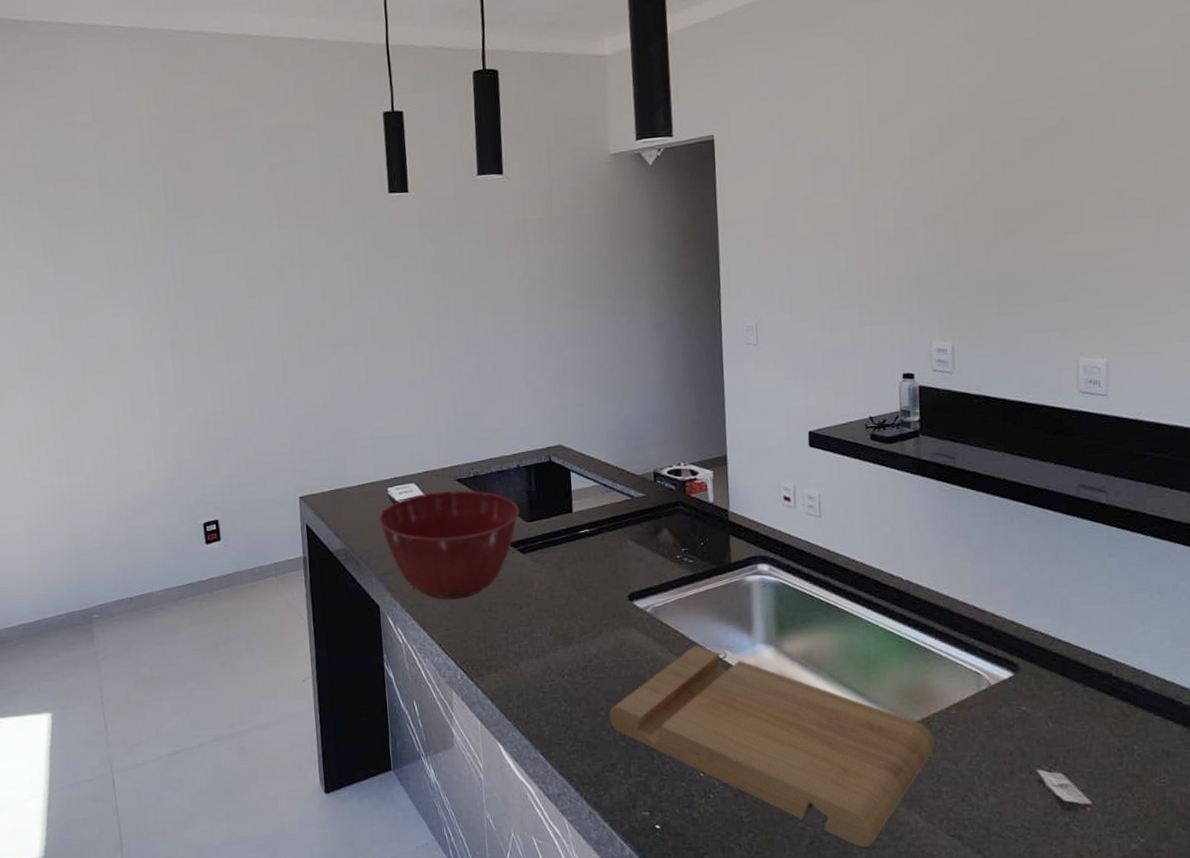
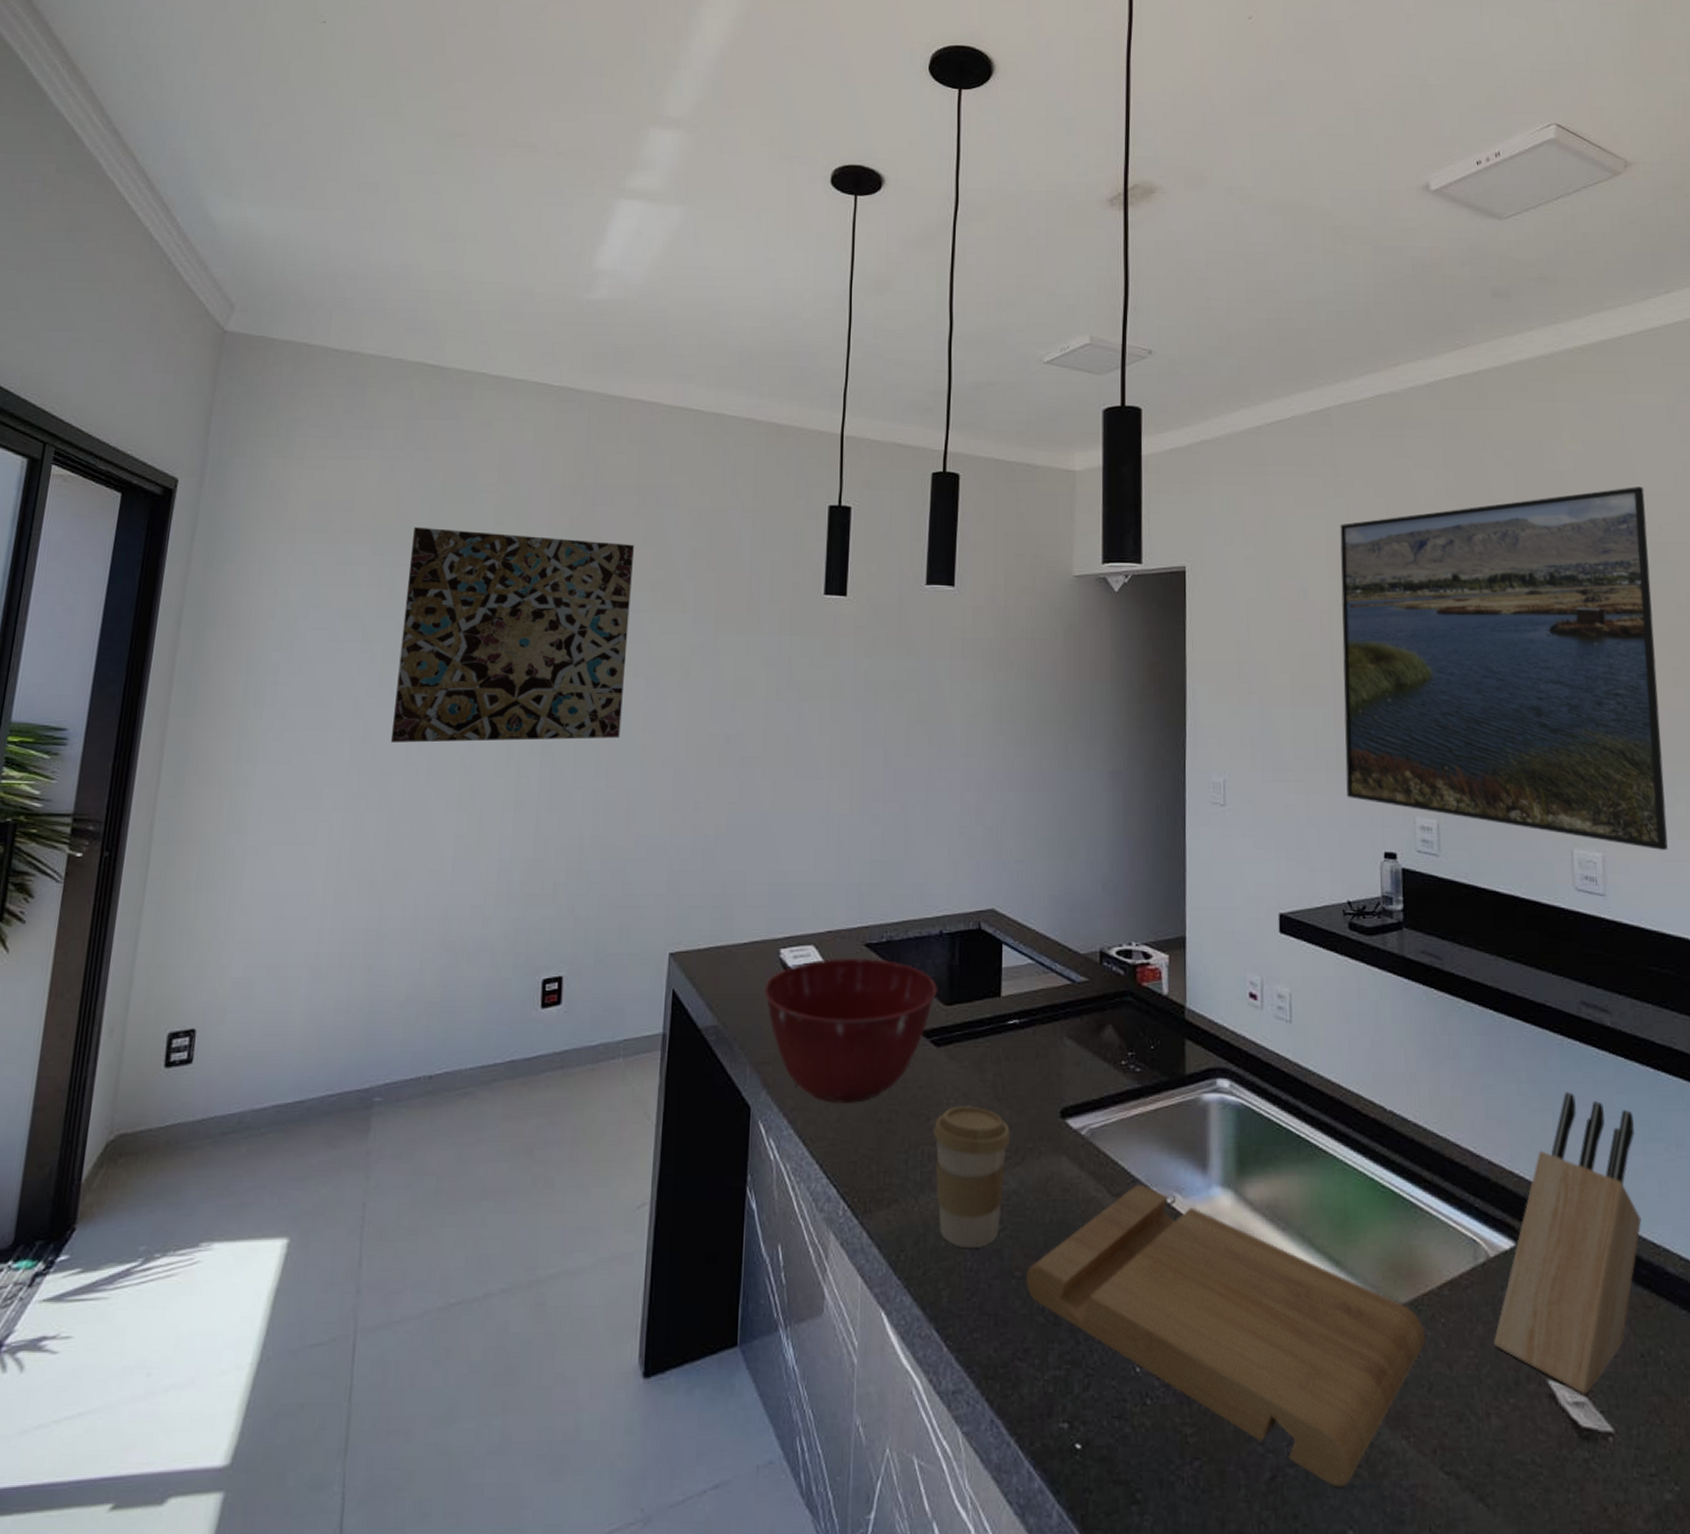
wall art: none [31,165,233,350] -> present [390,526,634,743]
coffee cup: none [526,596,589,698] -> present [933,1106,1010,1249]
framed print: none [860,10,1170,353] -> present [1340,487,1668,851]
knife block: none [992,557,1125,779] -> present [1493,1092,1642,1395]

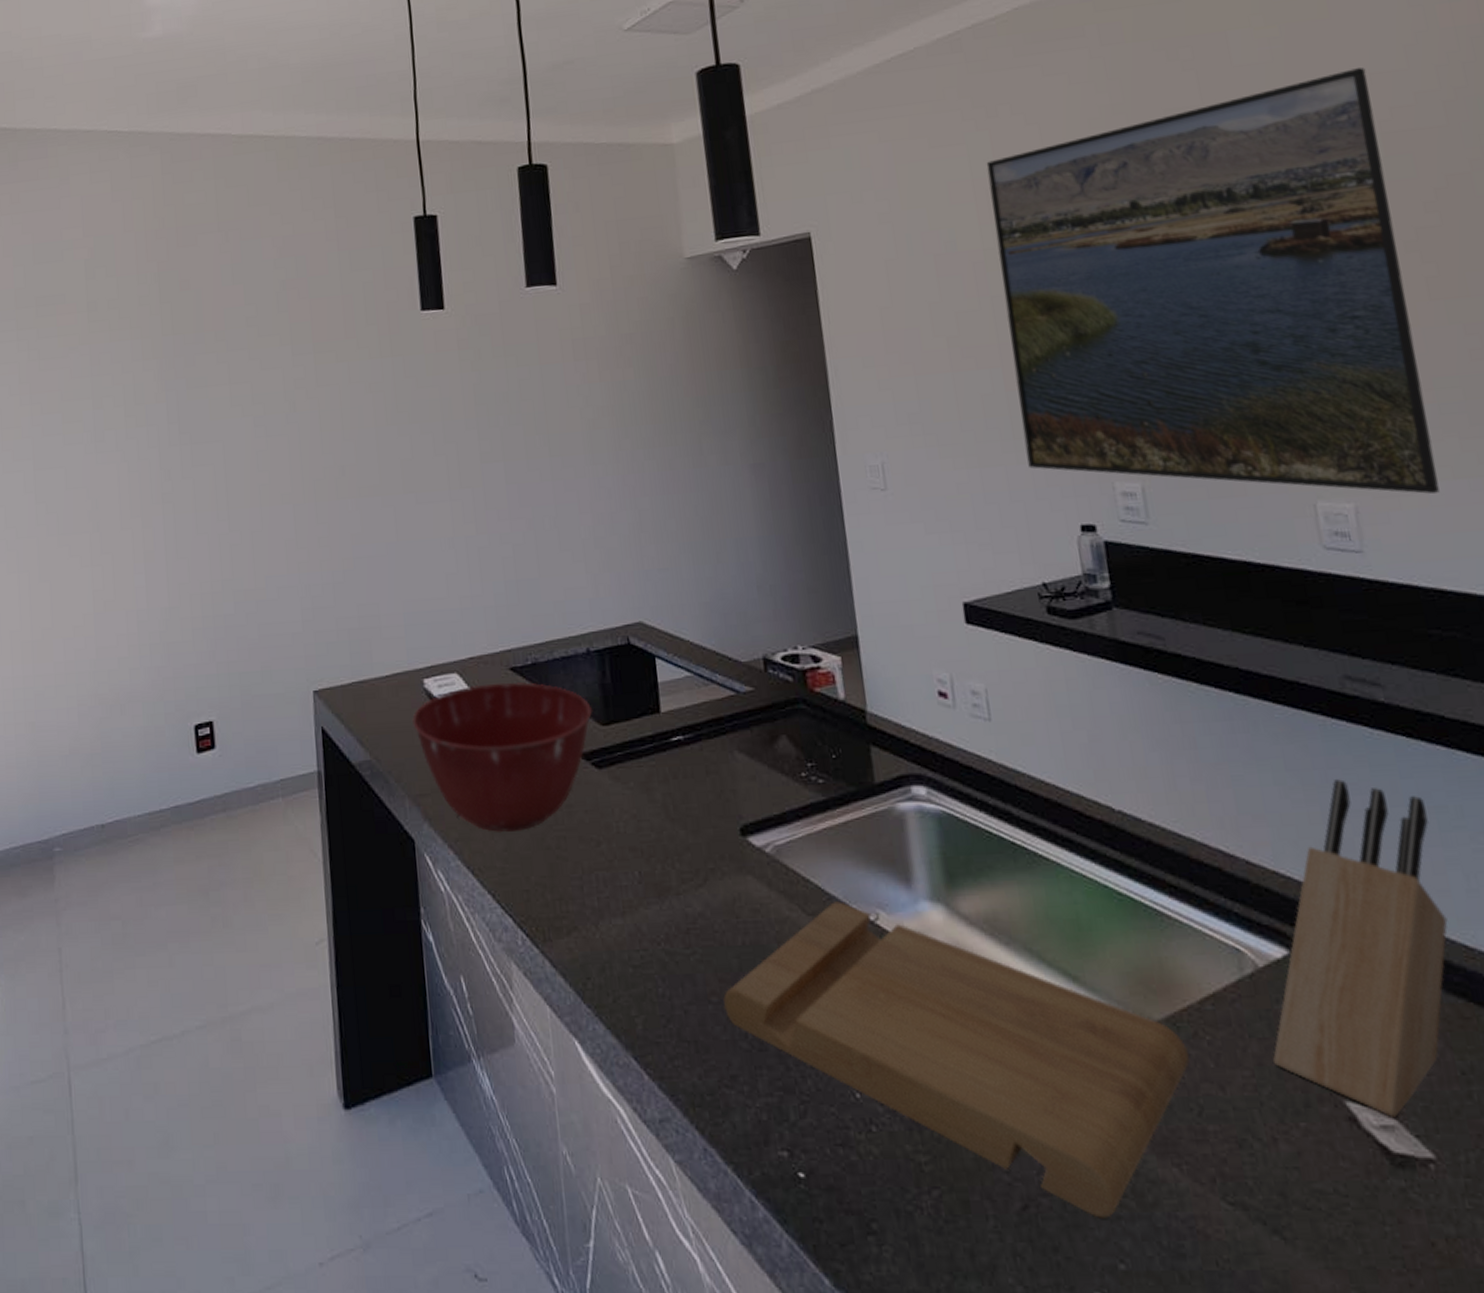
wall art: present [390,526,634,743] -> none [12,282,236,506]
coffee cup: present [933,1106,1010,1249] -> none [605,828,689,975]

